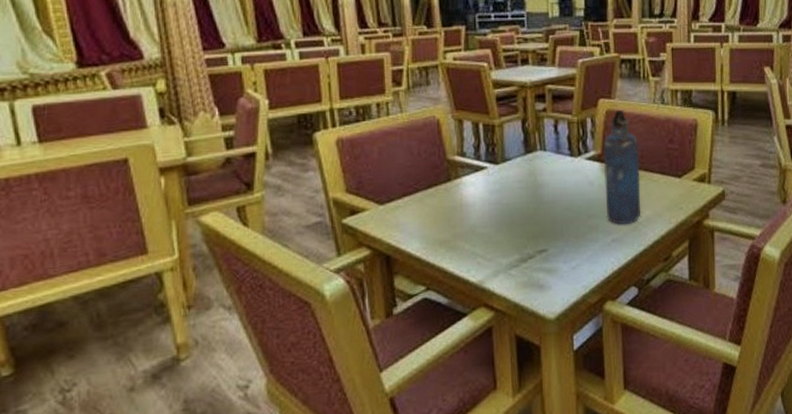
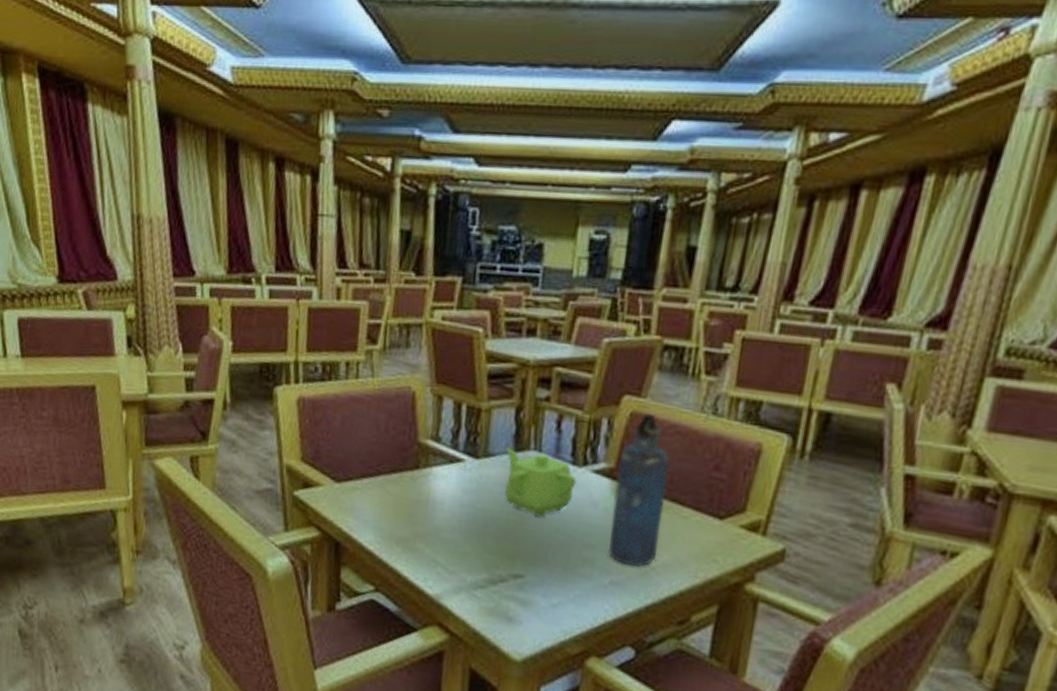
teapot: none [518,152,576,201] -> present [504,447,577,517]

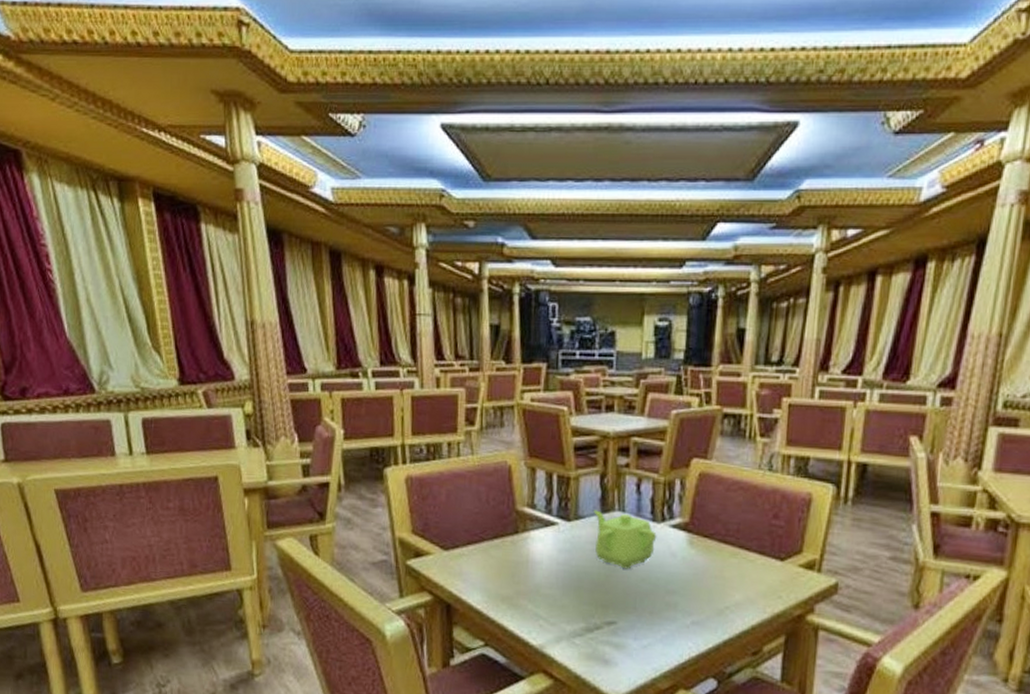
water bottle: present [607,413,670,567] -> none [687,473,736,608]

